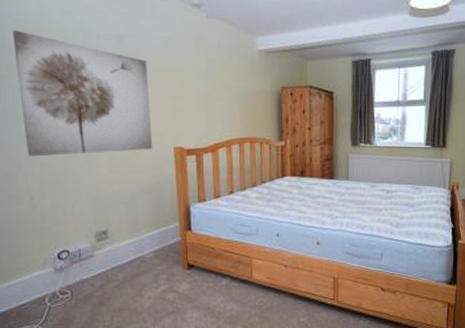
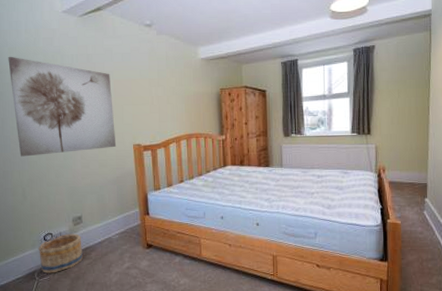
basket: none [50,251,107,298] -> present [38,233,83,274]

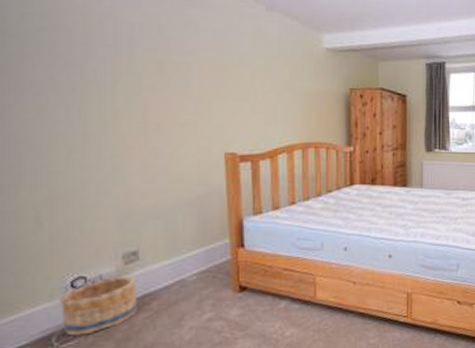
wall art: present [8,56,117,157] -> none [18,11,199,164]

